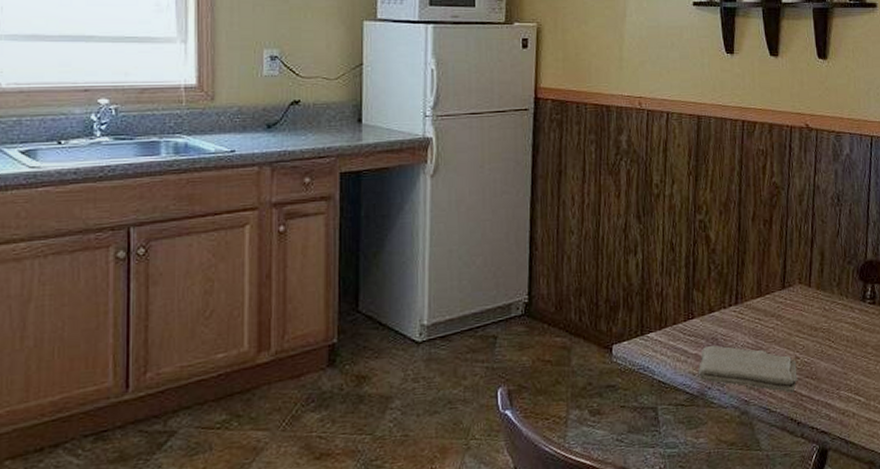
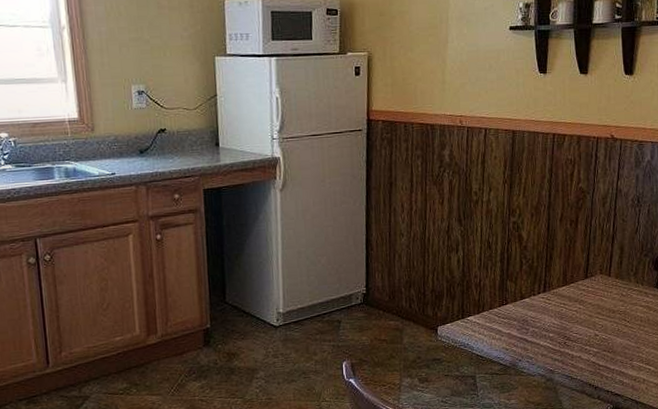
washcloth: present [698,346,799,393] -> none [510,326,597,363]

